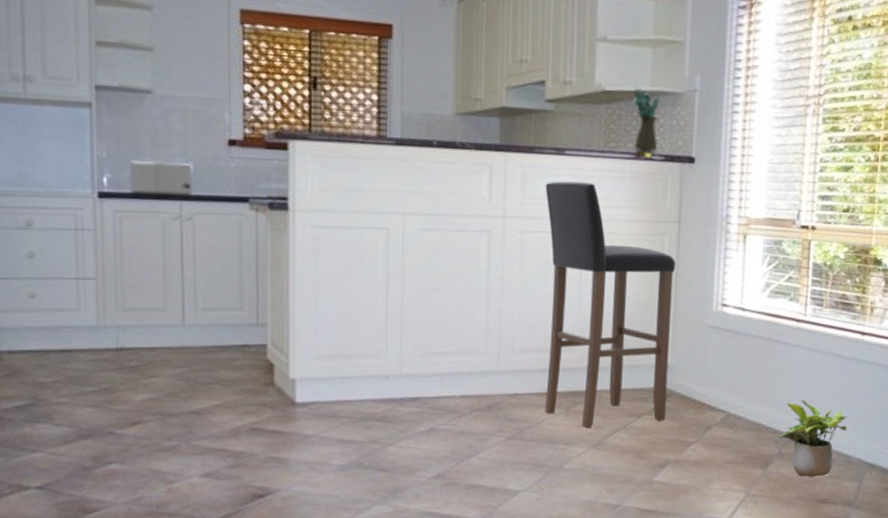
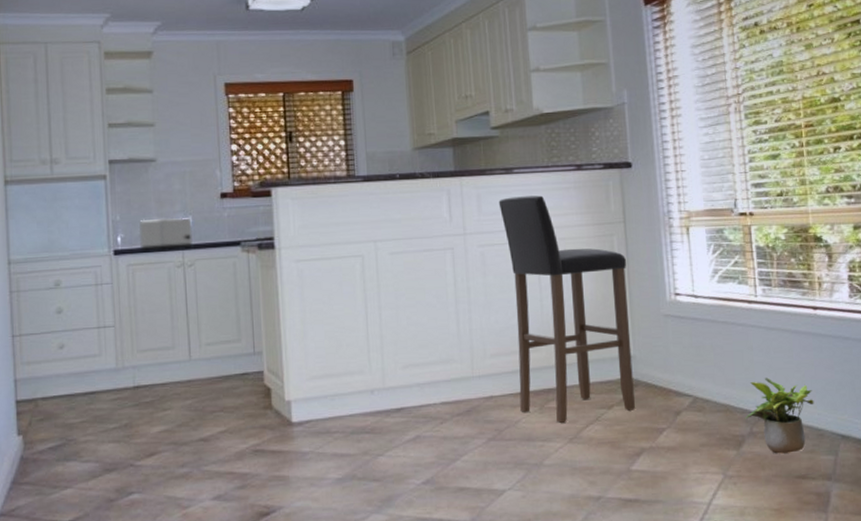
vase: present [632,87,660,159] -> none [568,107,596,169]

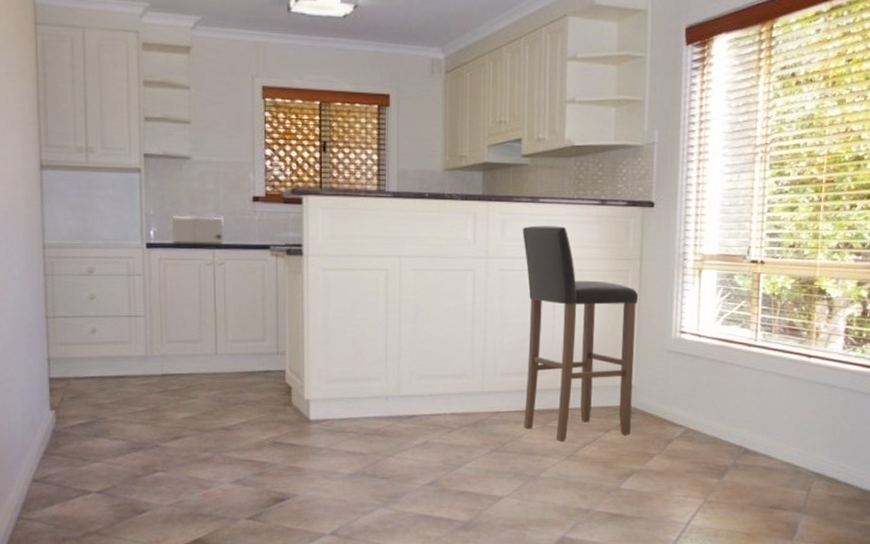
potted plant: present [745,377,814,454] -> none [731,416,796,485]

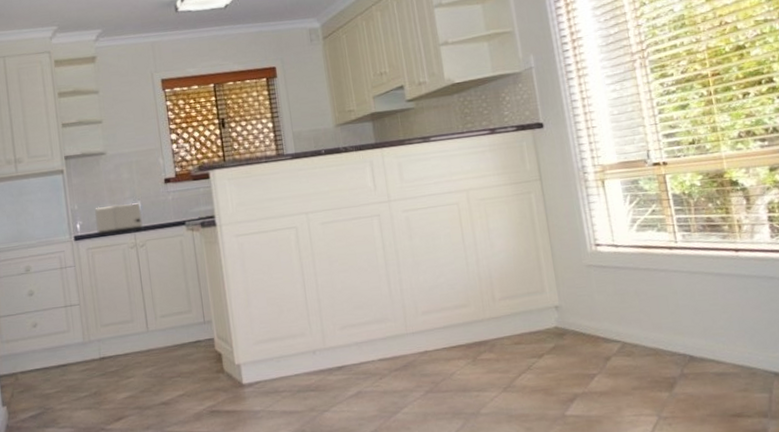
bar stool: present [522,225,639,441] -> none [419,160,565,373]

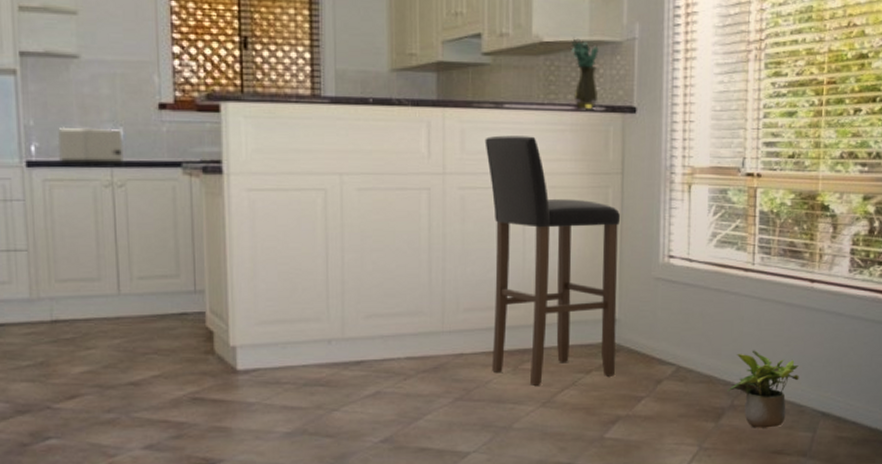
bar stool: none [419,160,565,373] -> present [485,135,621,385]
vase: none [478,75,508,133] -> present [570,37,599,110]
potted plant: none [675,320,744,394] -> present [727,350,799,428]

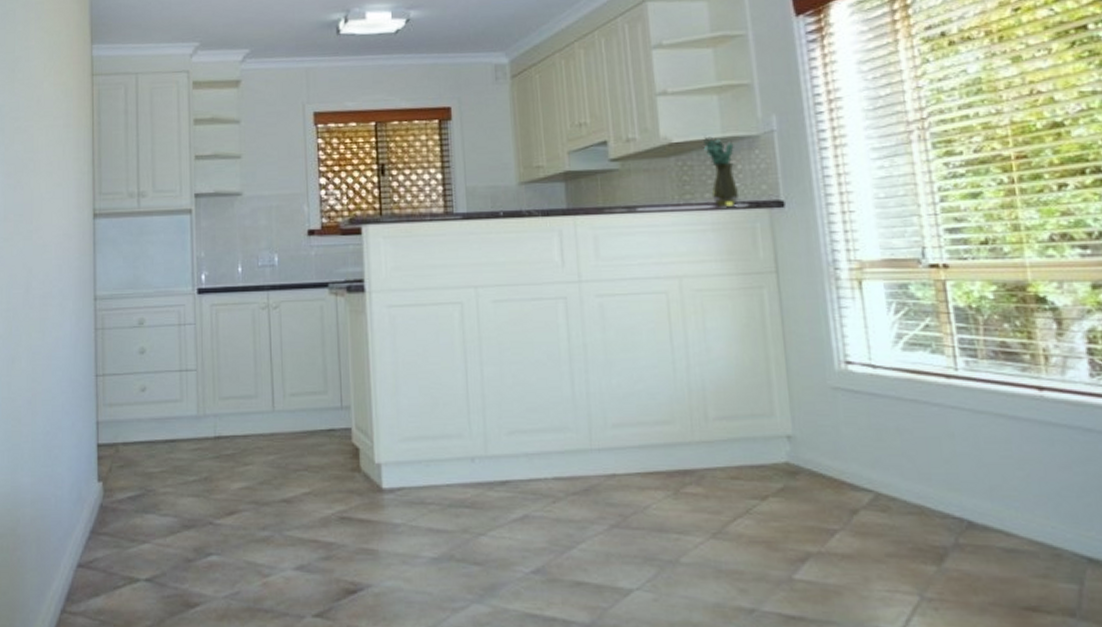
toaster: present [57,126,124,167] -> none [223,255,278,292]
bar stool: present [485,135,621,385] -> none [620,238,797,513]
potted plant: present [727,350,799,428] -> none [947,474,1046,576]

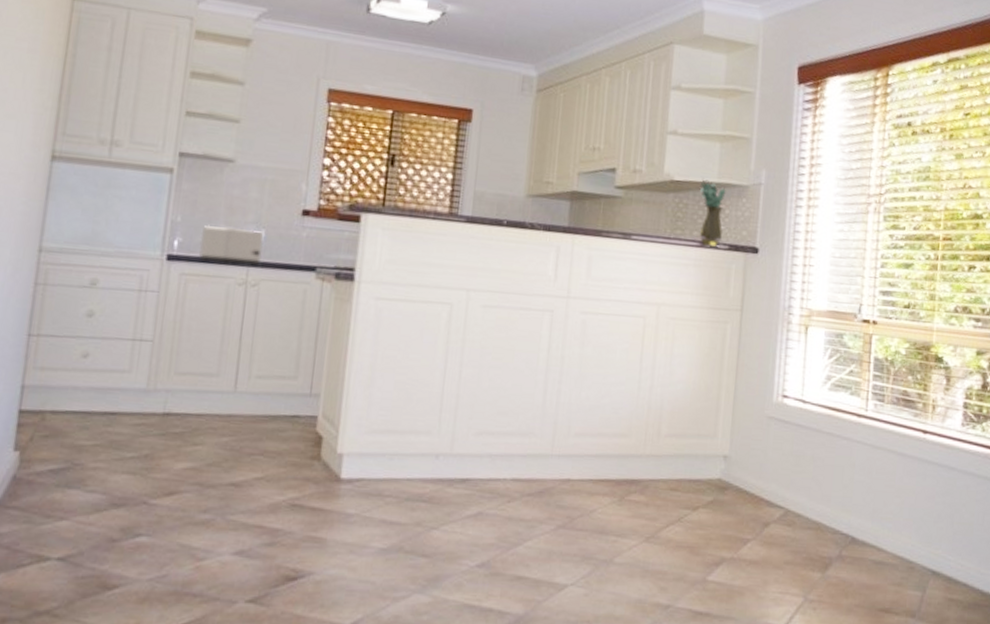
toaster: none [223,255,278,292] -> present [199,225,264,266]

